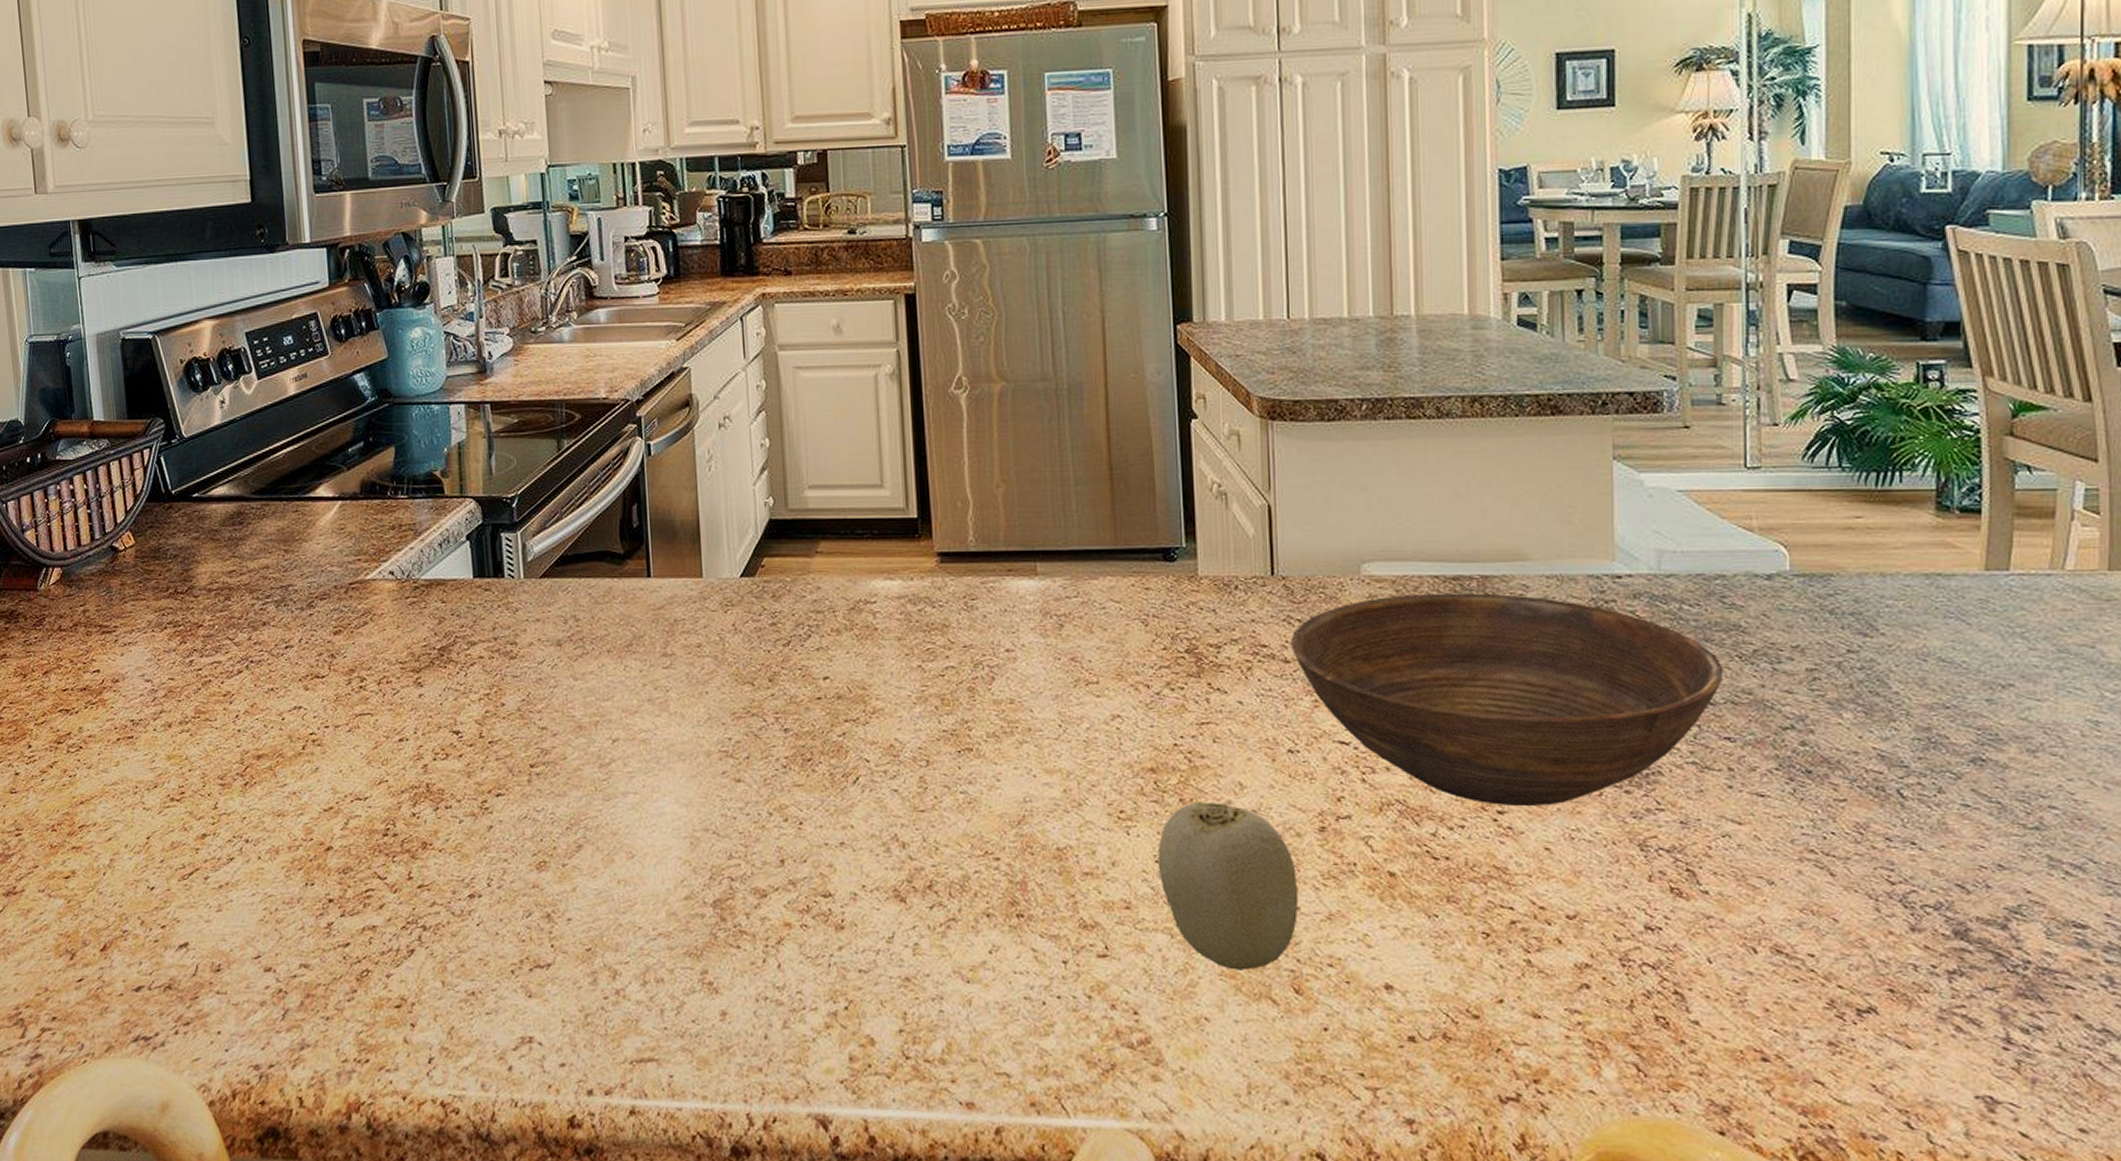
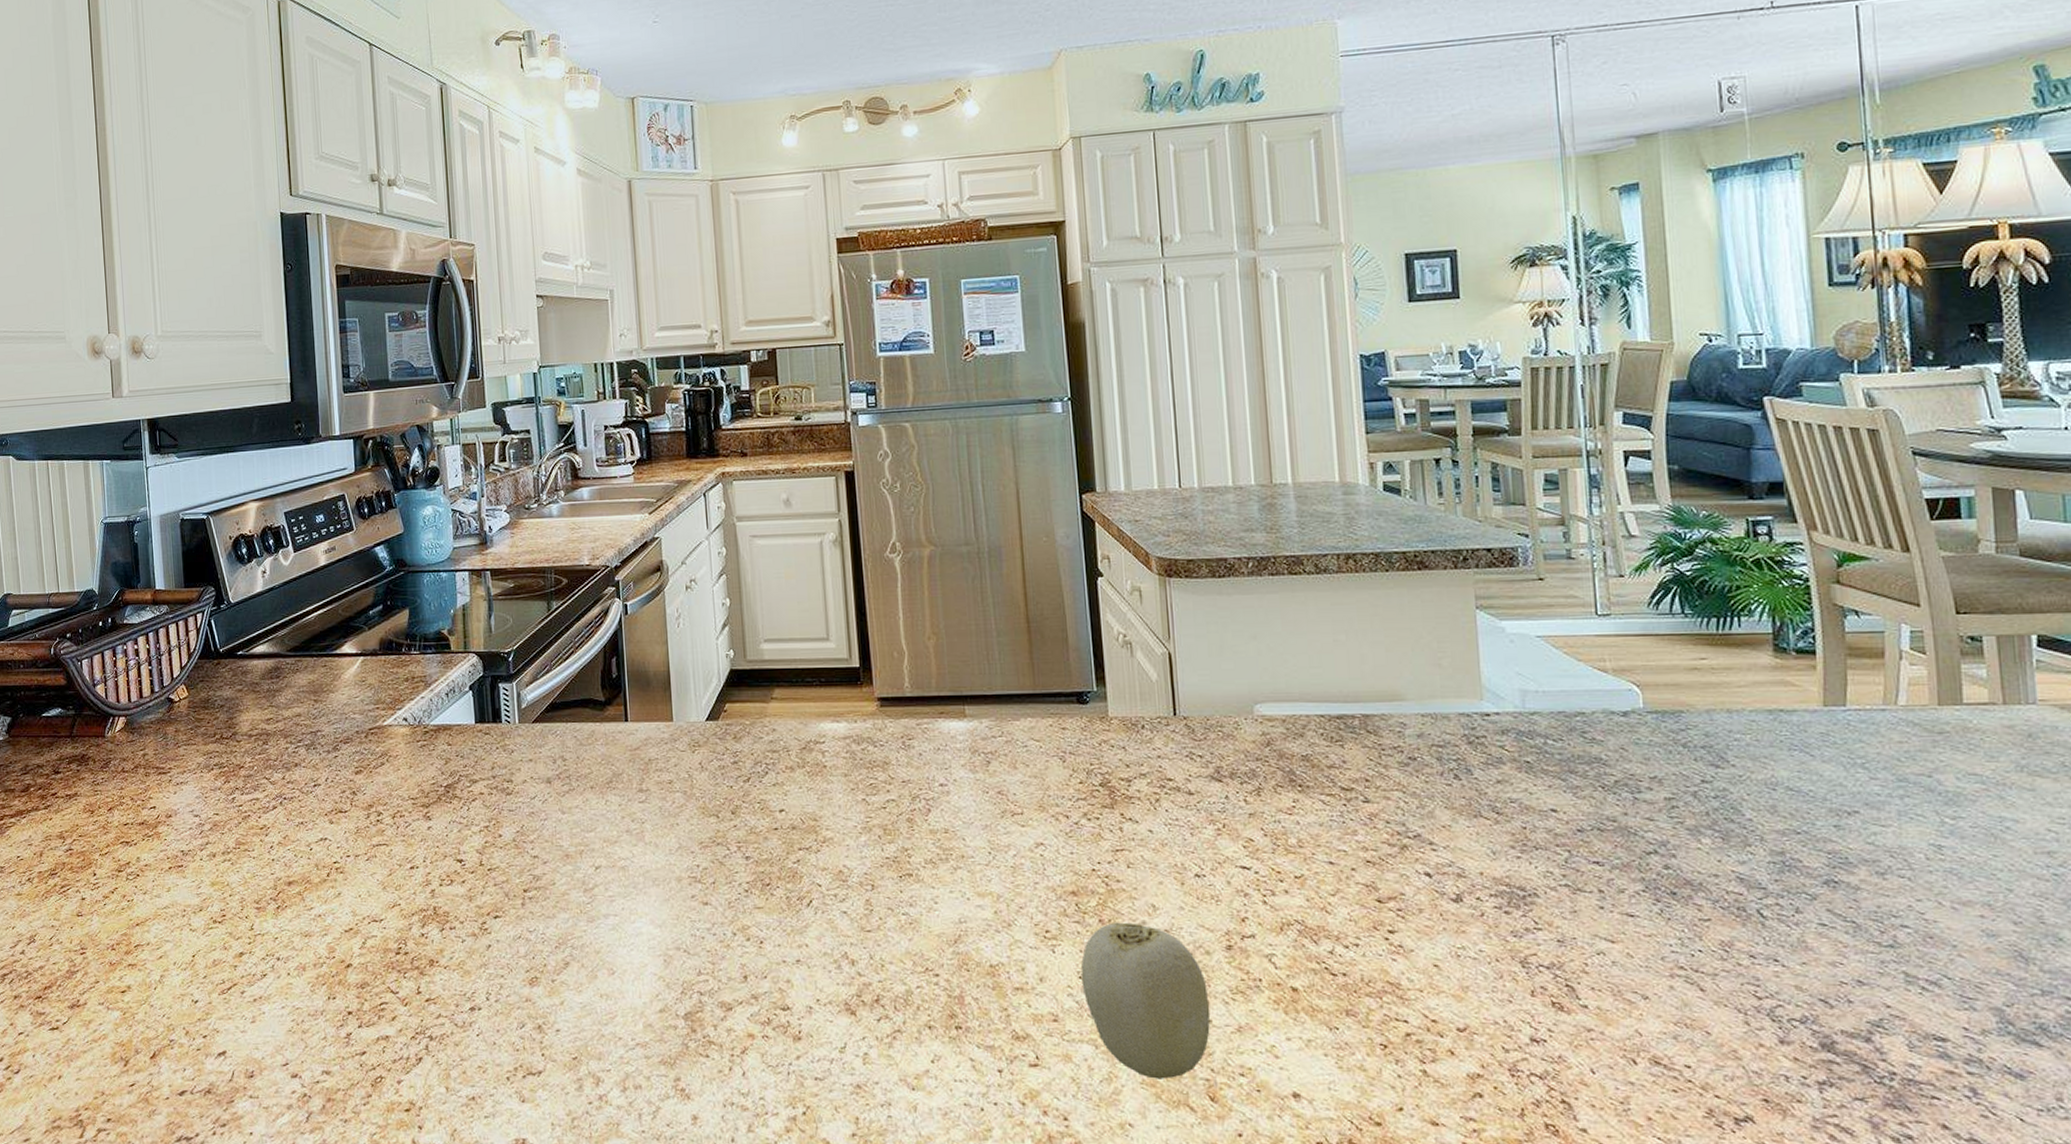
bowl: present [1291,593,1724,807] -> none [1193,730,1589,927]

